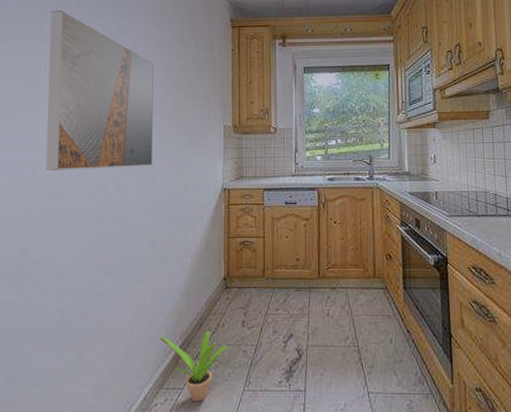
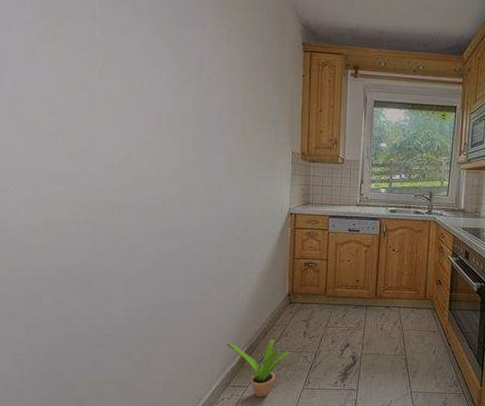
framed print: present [46,10,155,171] -> none [103,9,221,187]

